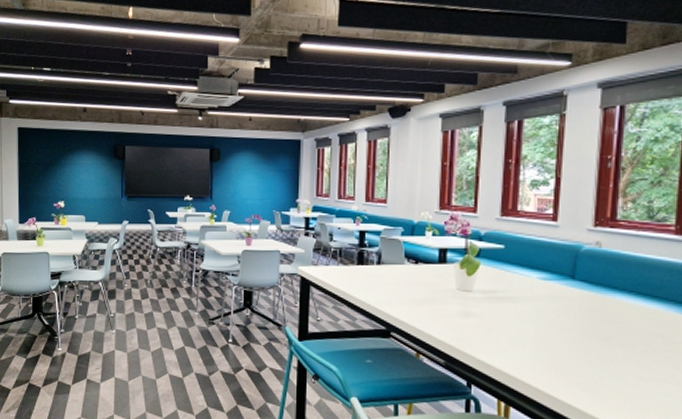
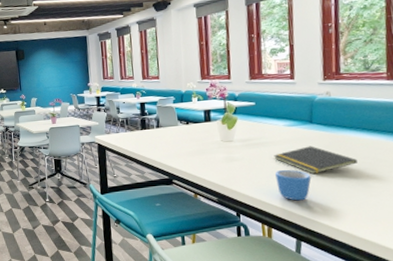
mug: none [520,333,567,376] -> present [274,169,312,201]
notepad: none [521,307,627,344] -> present [274,146,357,175]

